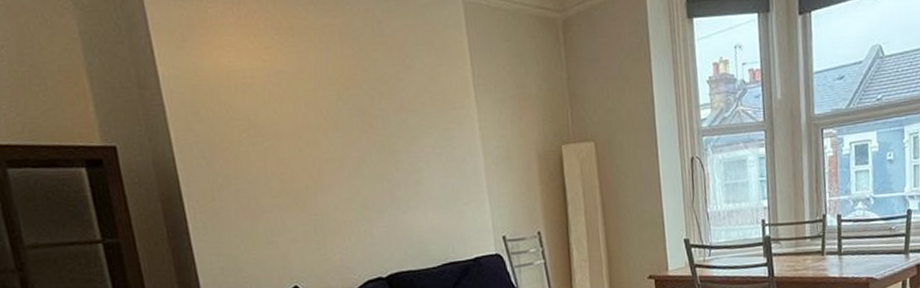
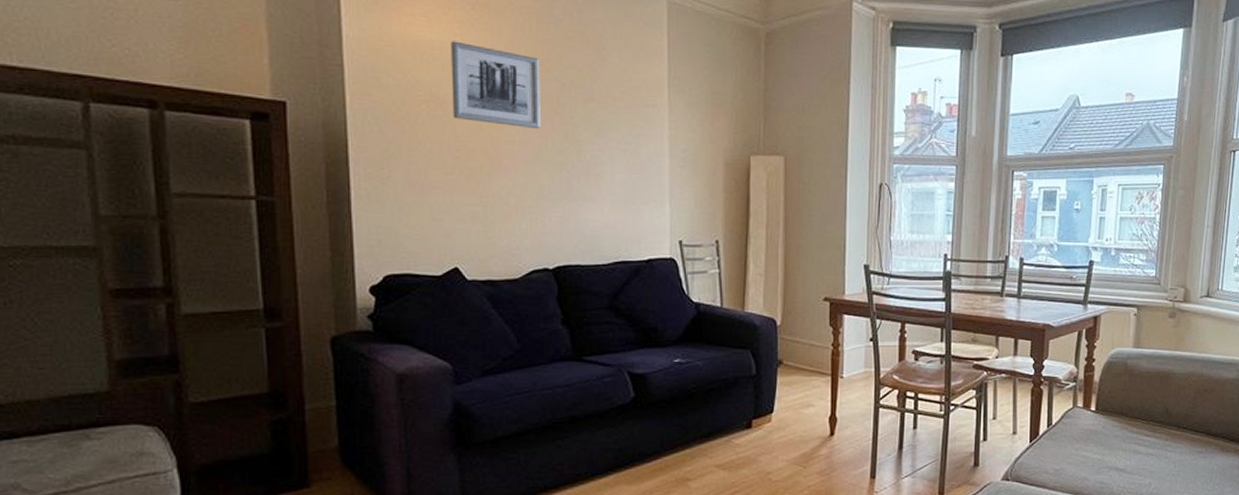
wall art: none [261,67,357,144] -> present [451,41,541,129]

